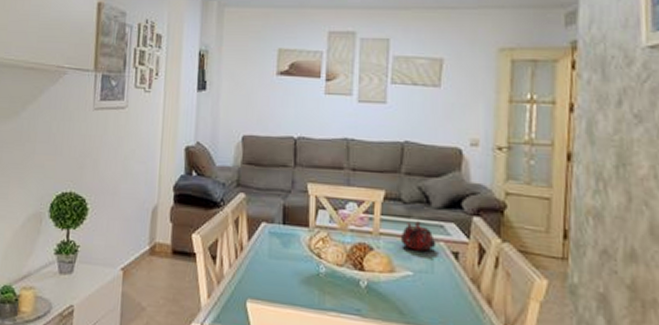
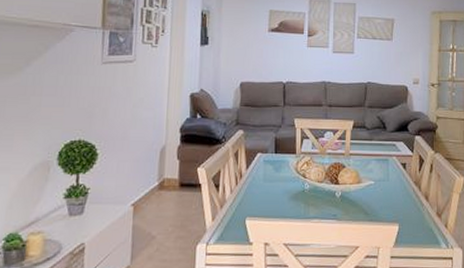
teapot: present [400,220,436,251] -> none [365,142,391,165]

